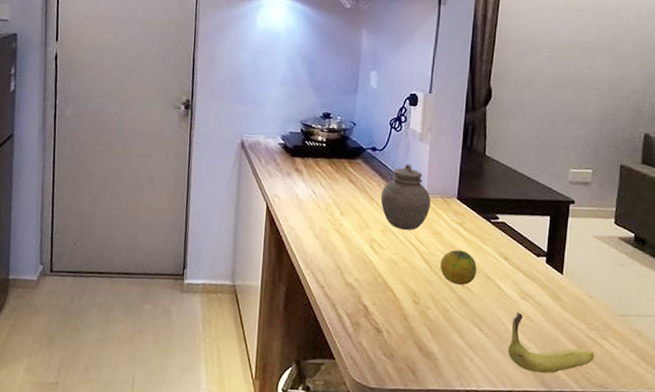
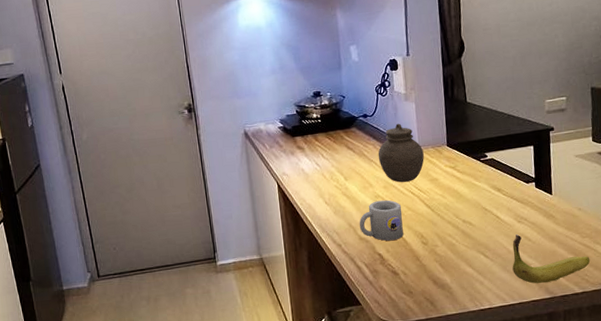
mug: none [347,245,398,293] -> present [359,200,404,241]
fruit: present [440,250,477,286] -> none [441,190,475,221]

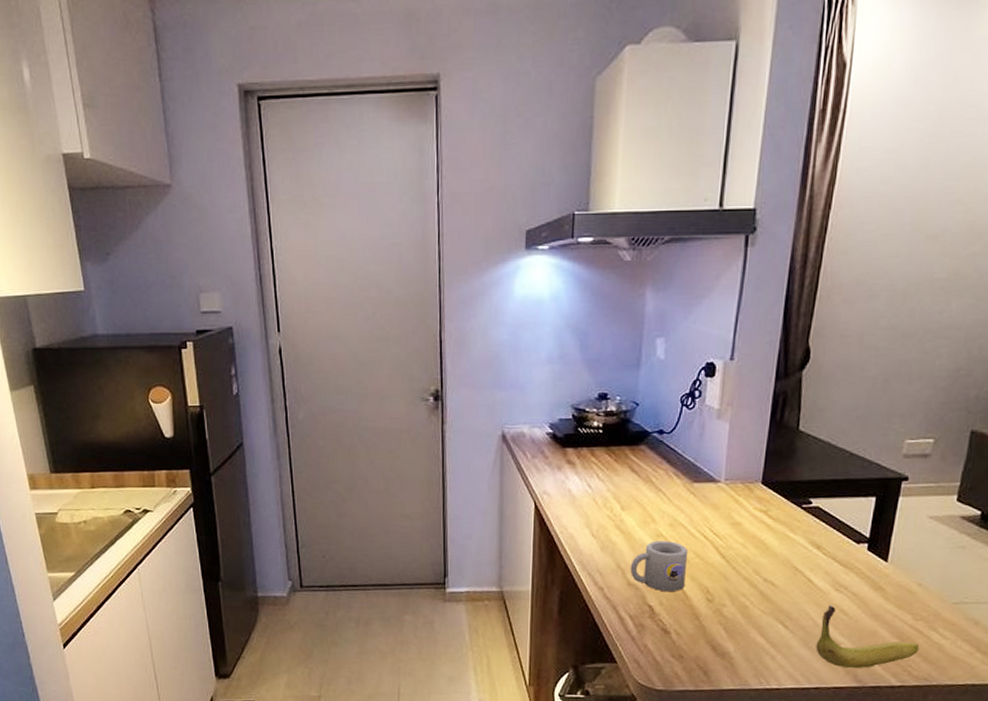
jar: present [378,123,424,183] -> none [668,447,729,522]

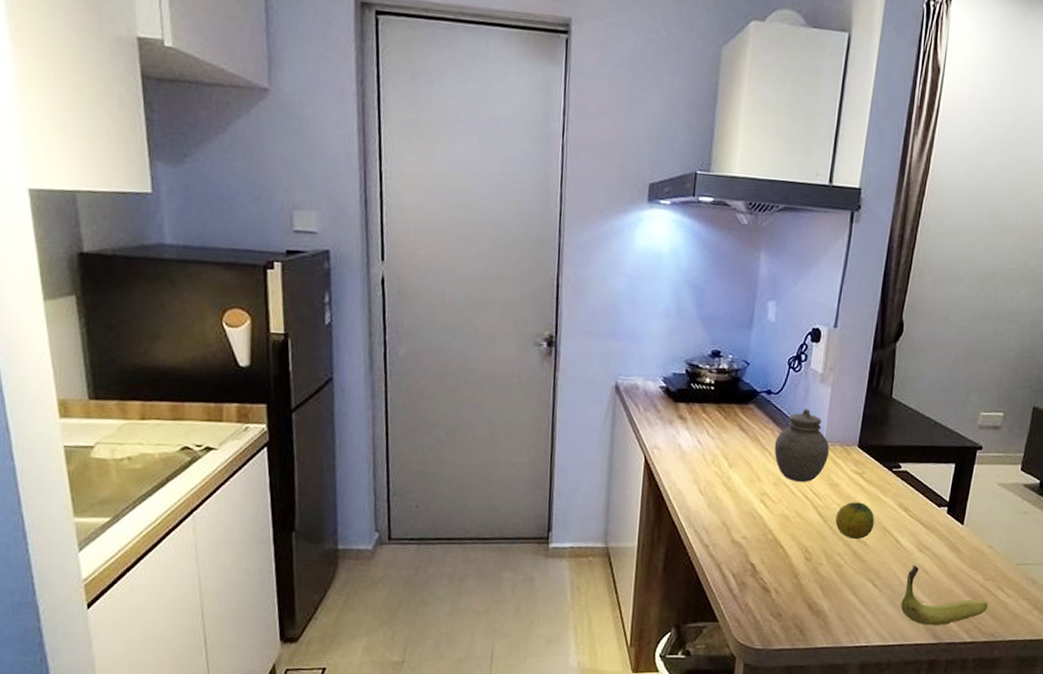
mug: present [630,540,689,592] -> none [734,499,790,551]
jar: none [668,447,729,522] -> present [774,409,829,482]
fruit: none [739,541,783,580] -> present [835,502,874,540]

